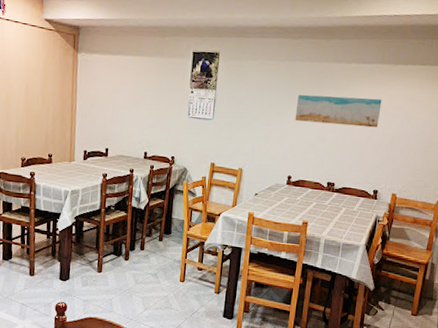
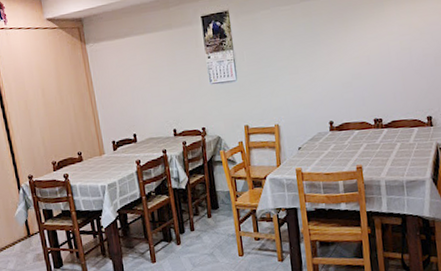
wall art: present [295,94,382,128] -> none [321,18,416,62]

